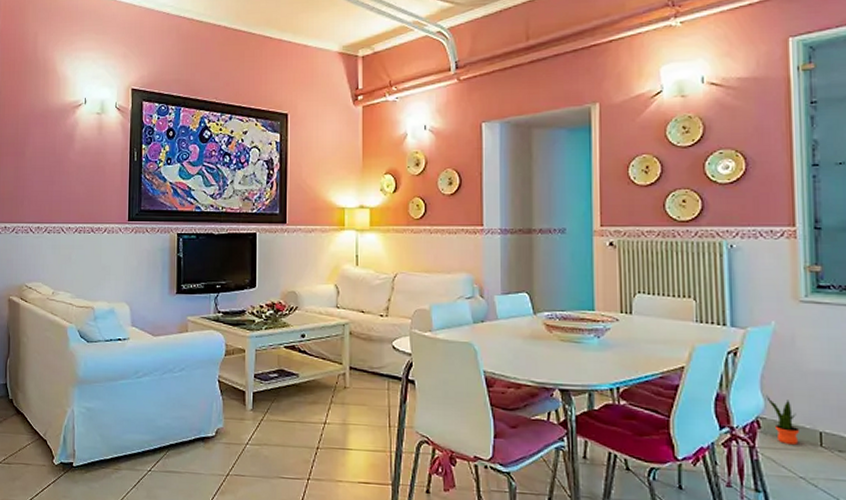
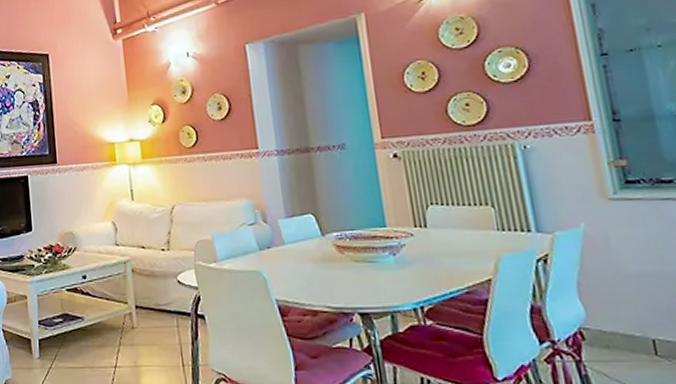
potted plant: present [766,394,799,445] -> none [586,302,630,355]

